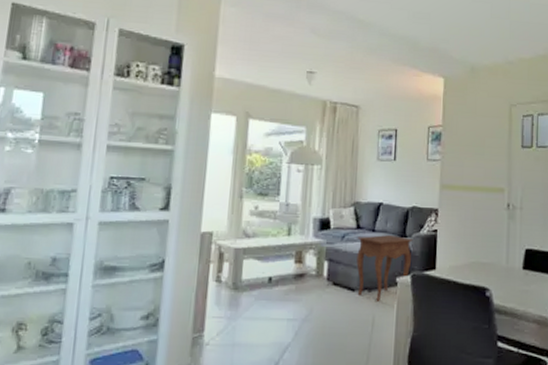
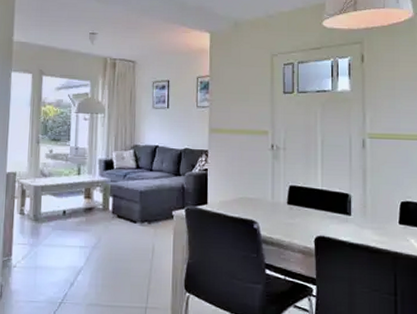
side table: present [356,235,413,303] -> none [137,174,186,233]

